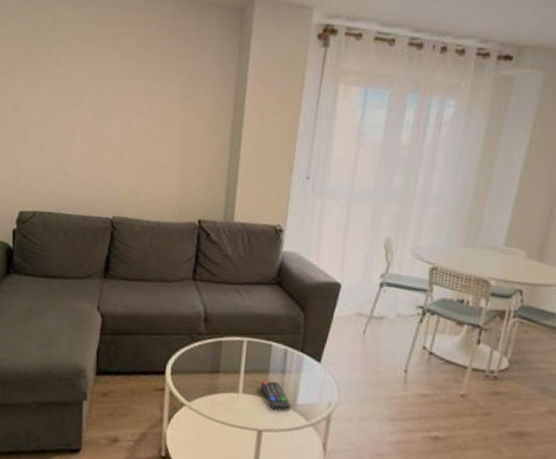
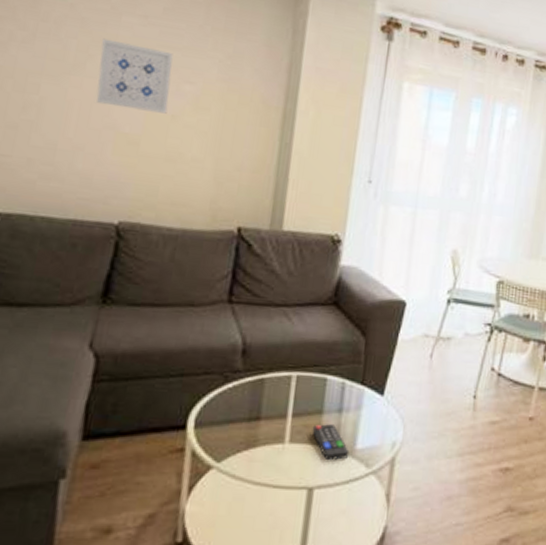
wall art: none [93,74,146,130] -> present [96,38,173,114]

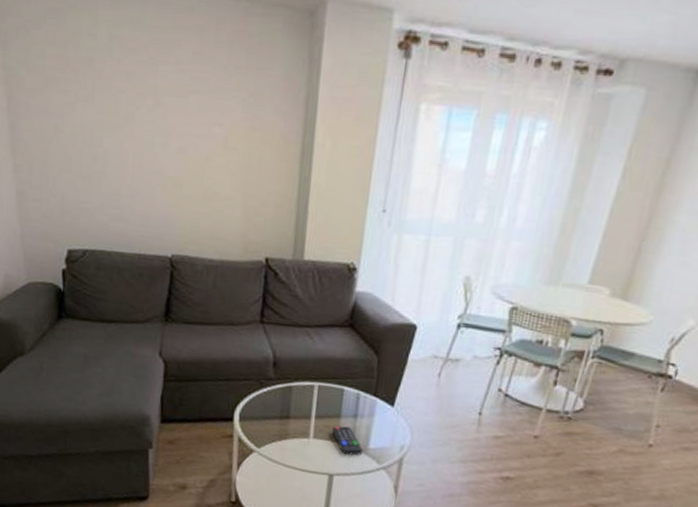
wall art: present [96,38,173,114] -> none [144,89,203,156]

